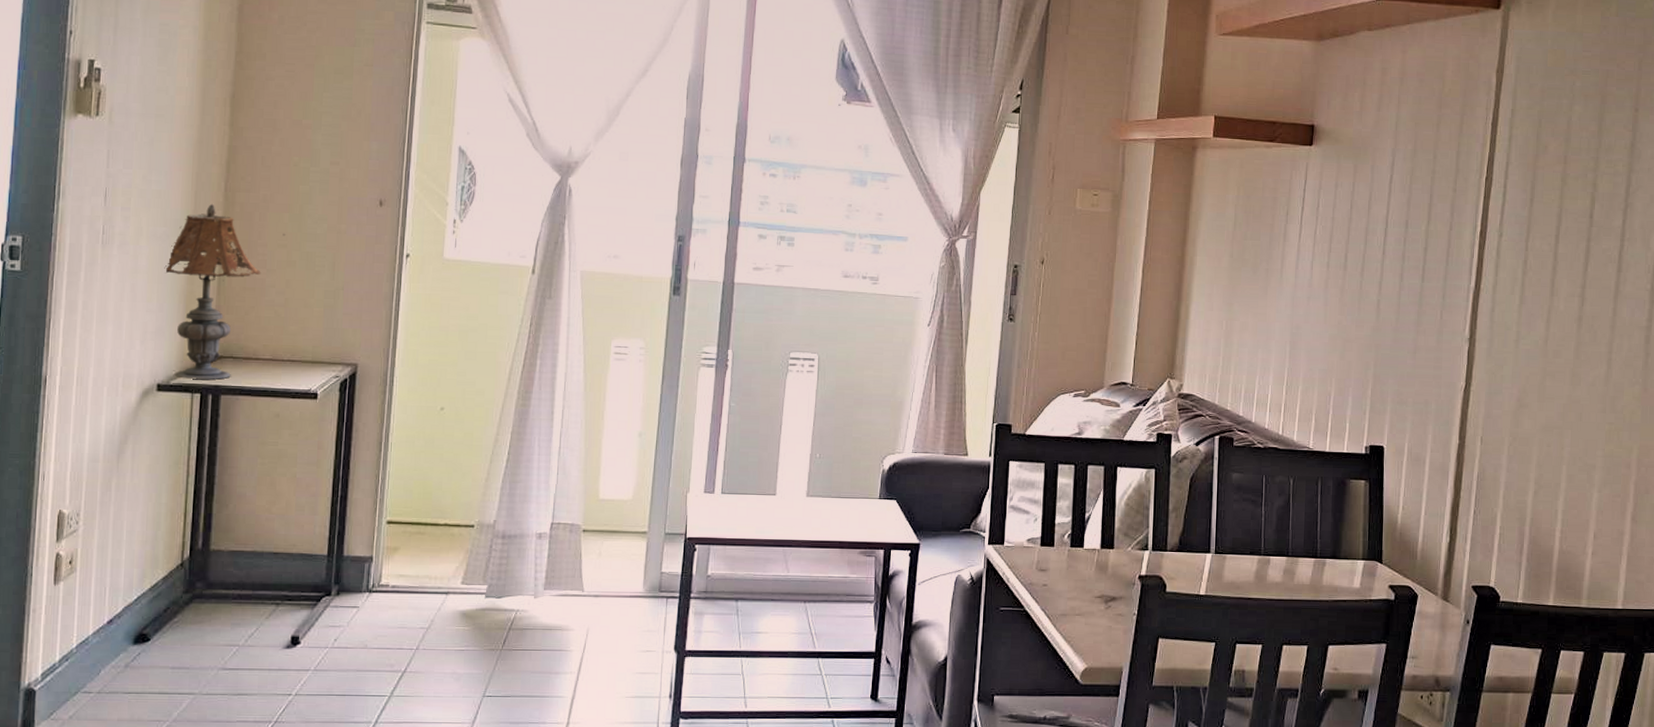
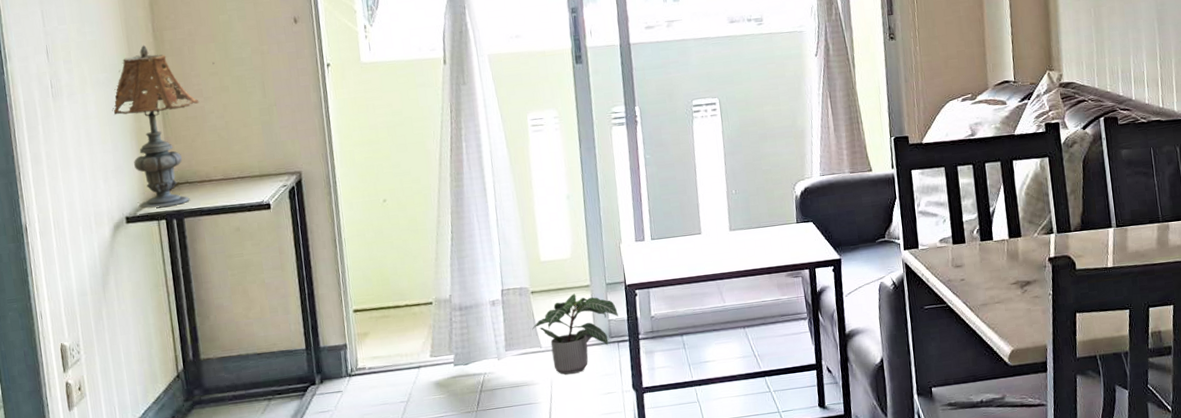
potted plant: none [577,538,672,624] -> present [532,293,618,375]

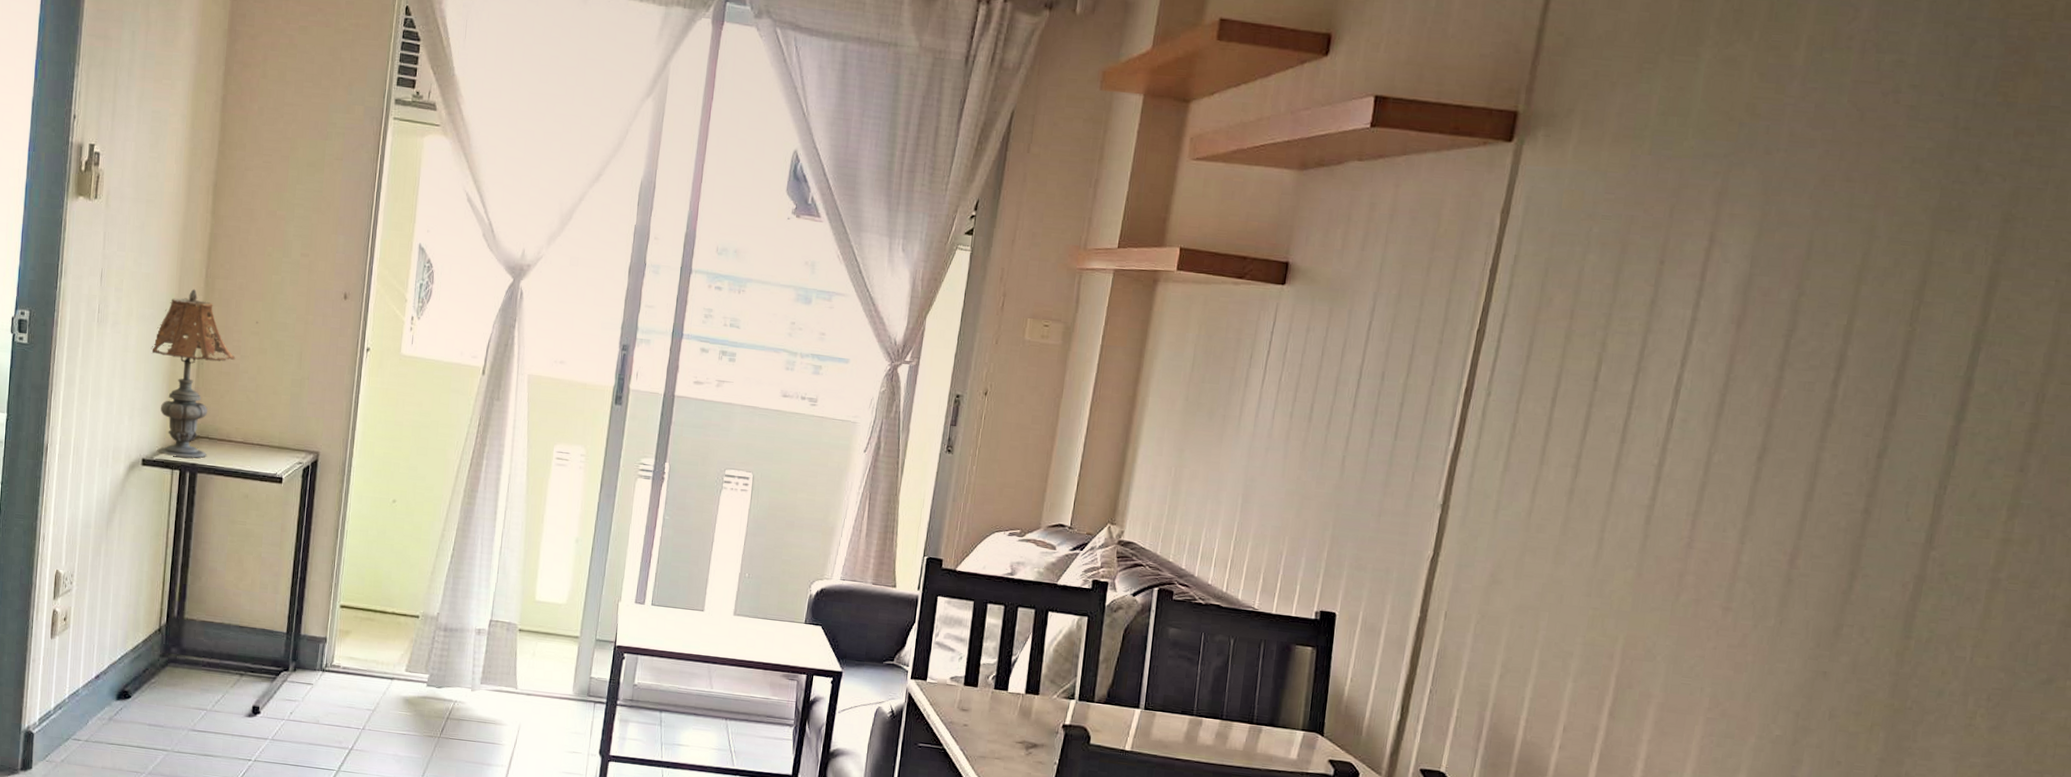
potted plant: present [532,293,618,375] -> none [512,641,601,724]

